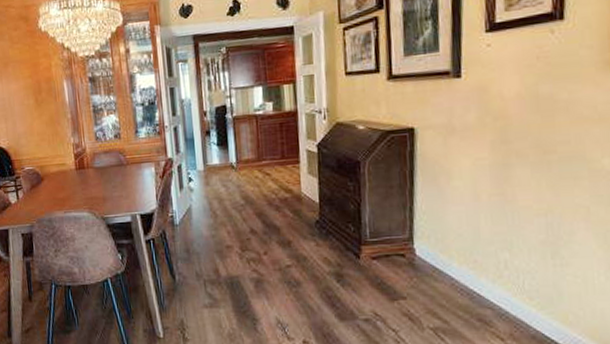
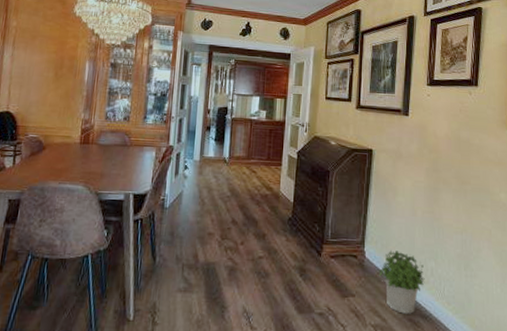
potted plant: none [435,244,497,314] -> present [379,250,425,314]

